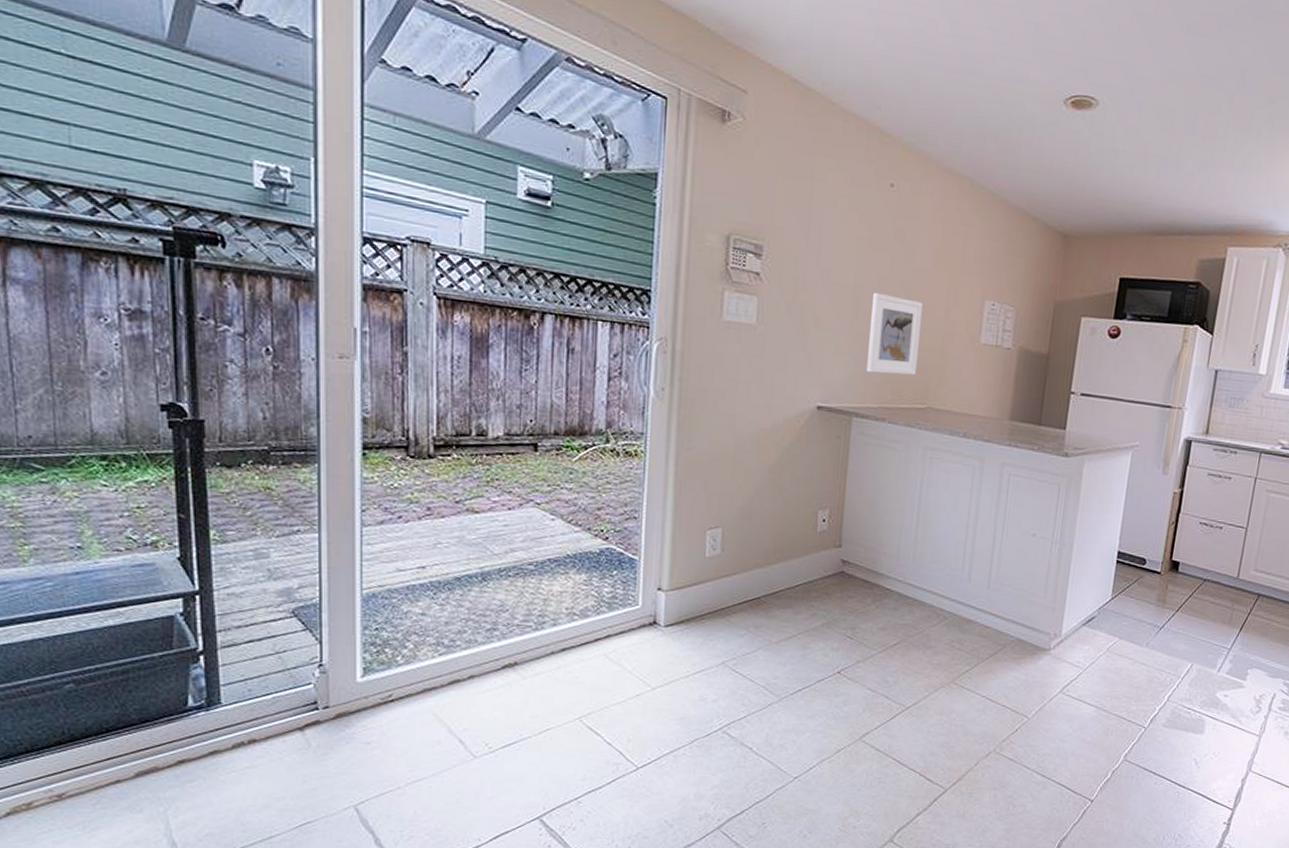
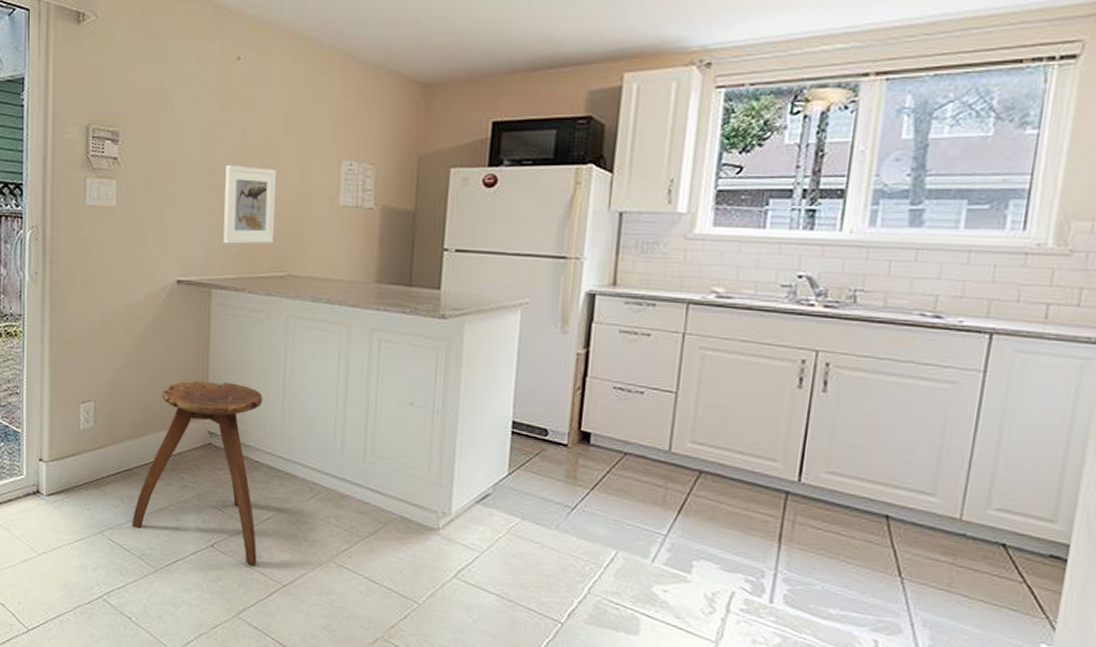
stool: none [757,509,897,690] -> present [131,381,263,566]

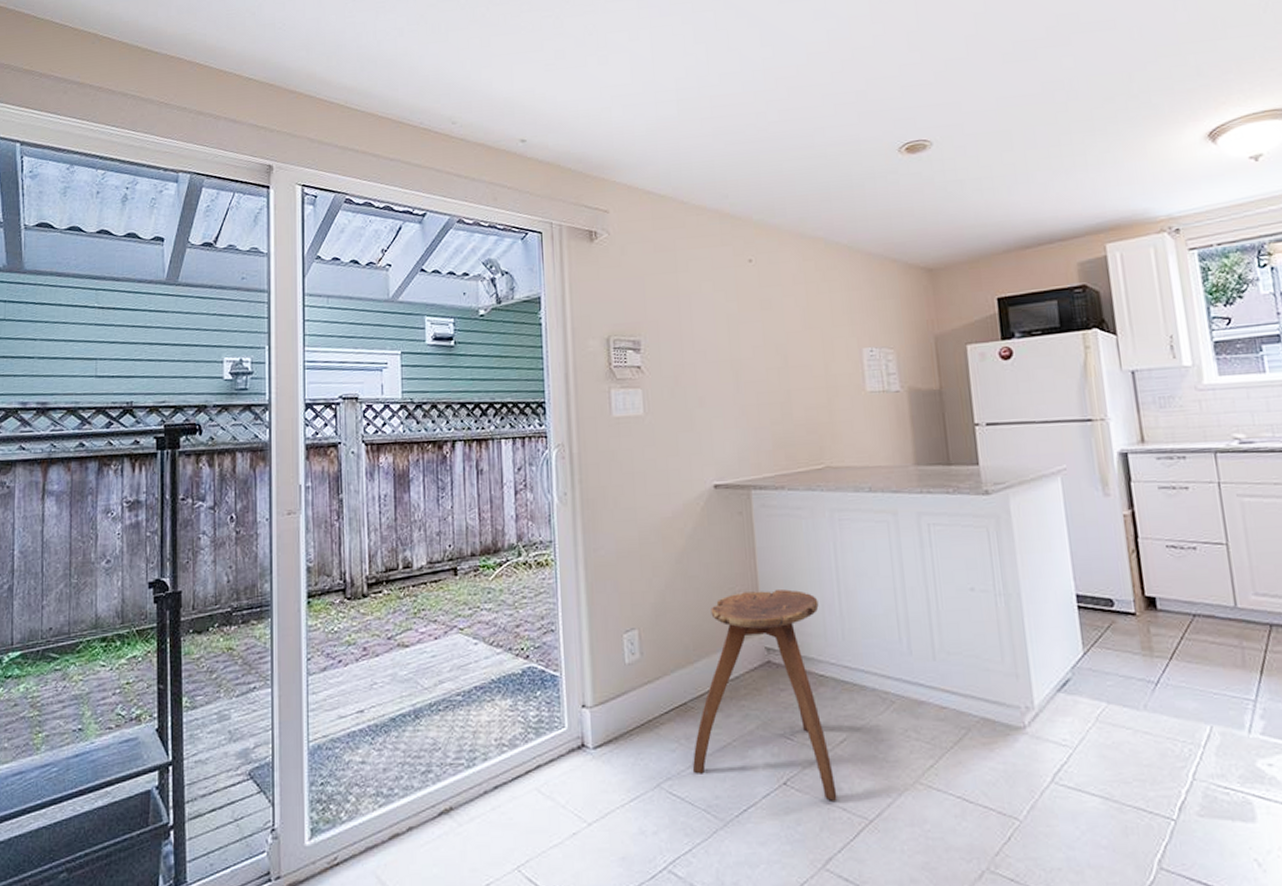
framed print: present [223,165,276,244] -> none [749,362,807,442]

